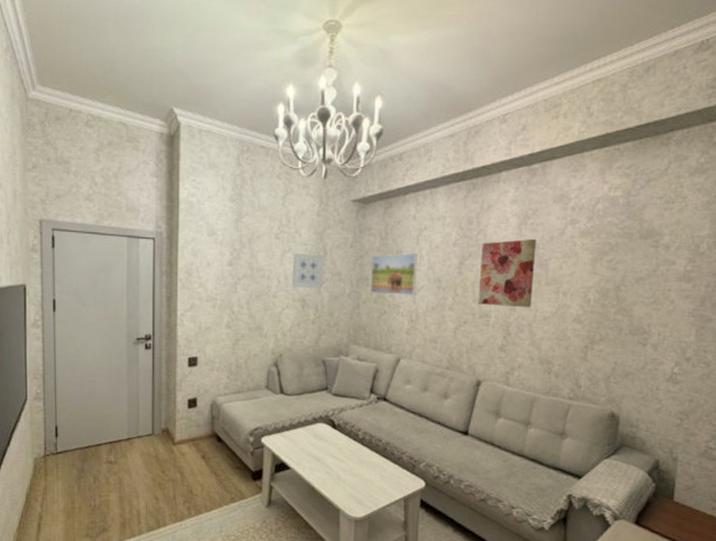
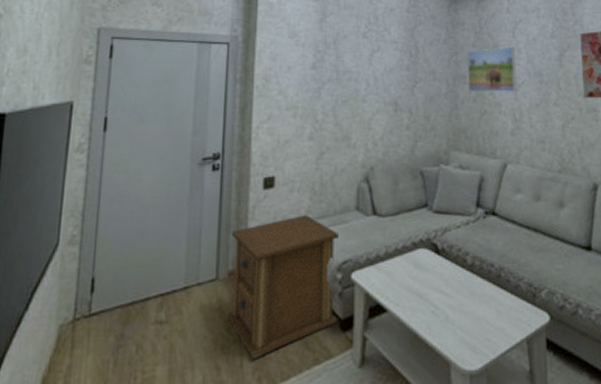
side table: none [163,390,252,495] -> present [228,215,340,360]
wall art: present [292,252,324,288] -> none [382,51,416,89]

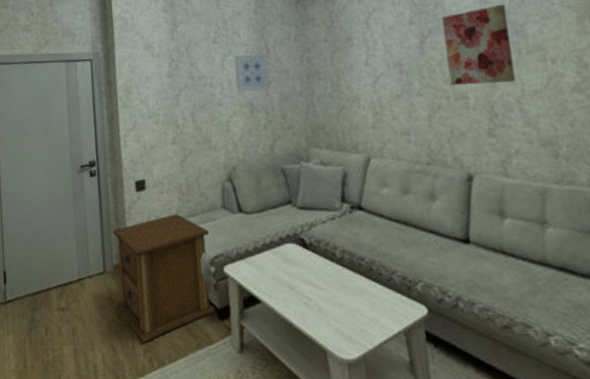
wall art: none [382,51,416,89] -> present [234,53,269,92]
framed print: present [467,46,518,93] -> none [320,37,376,88]

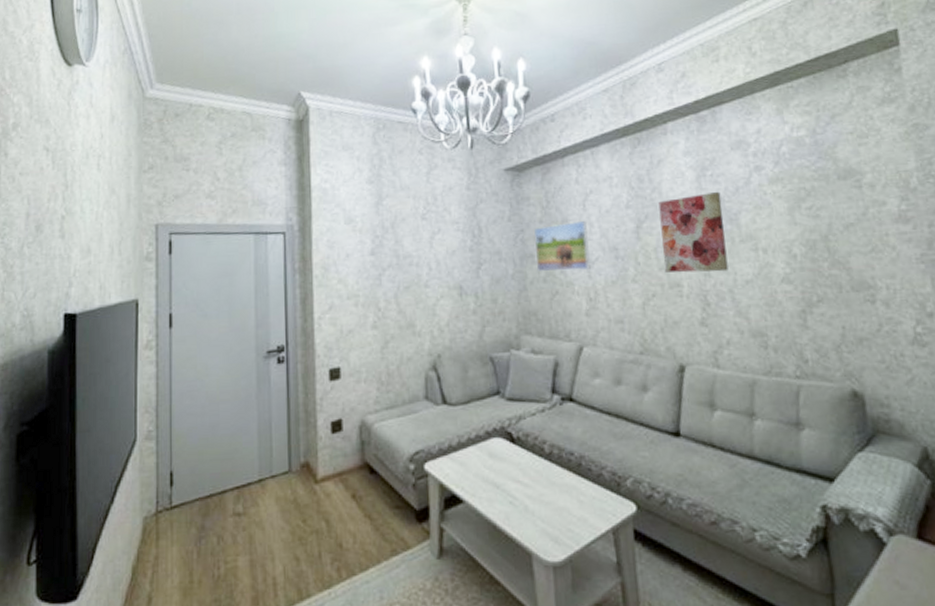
side table: present [112,214,216,343] -> none [301,406,414,550]
wall art: present [234,53,269,92] -> none [444,232,480,273]
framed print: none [320,37,376,88] -> present [534,220,591,271]

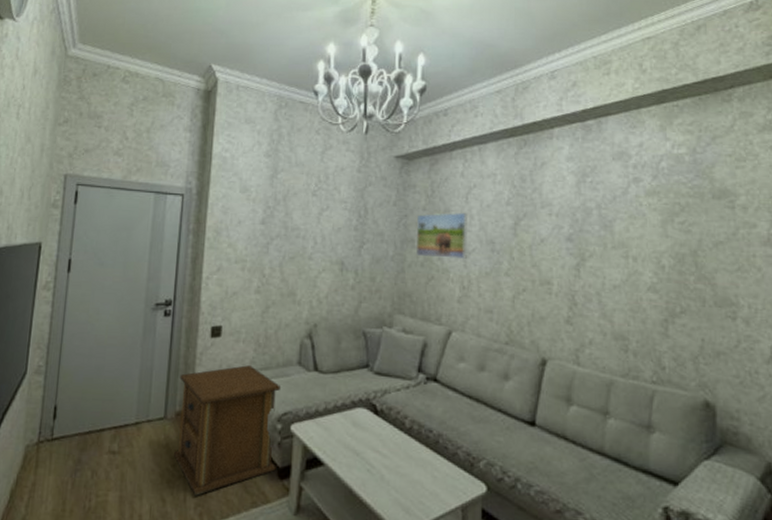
side table: none [301,406,414,550] -> present [174,365,282,496]
wall art: present [658,191,729,273] -> none [537,197,599,275]

